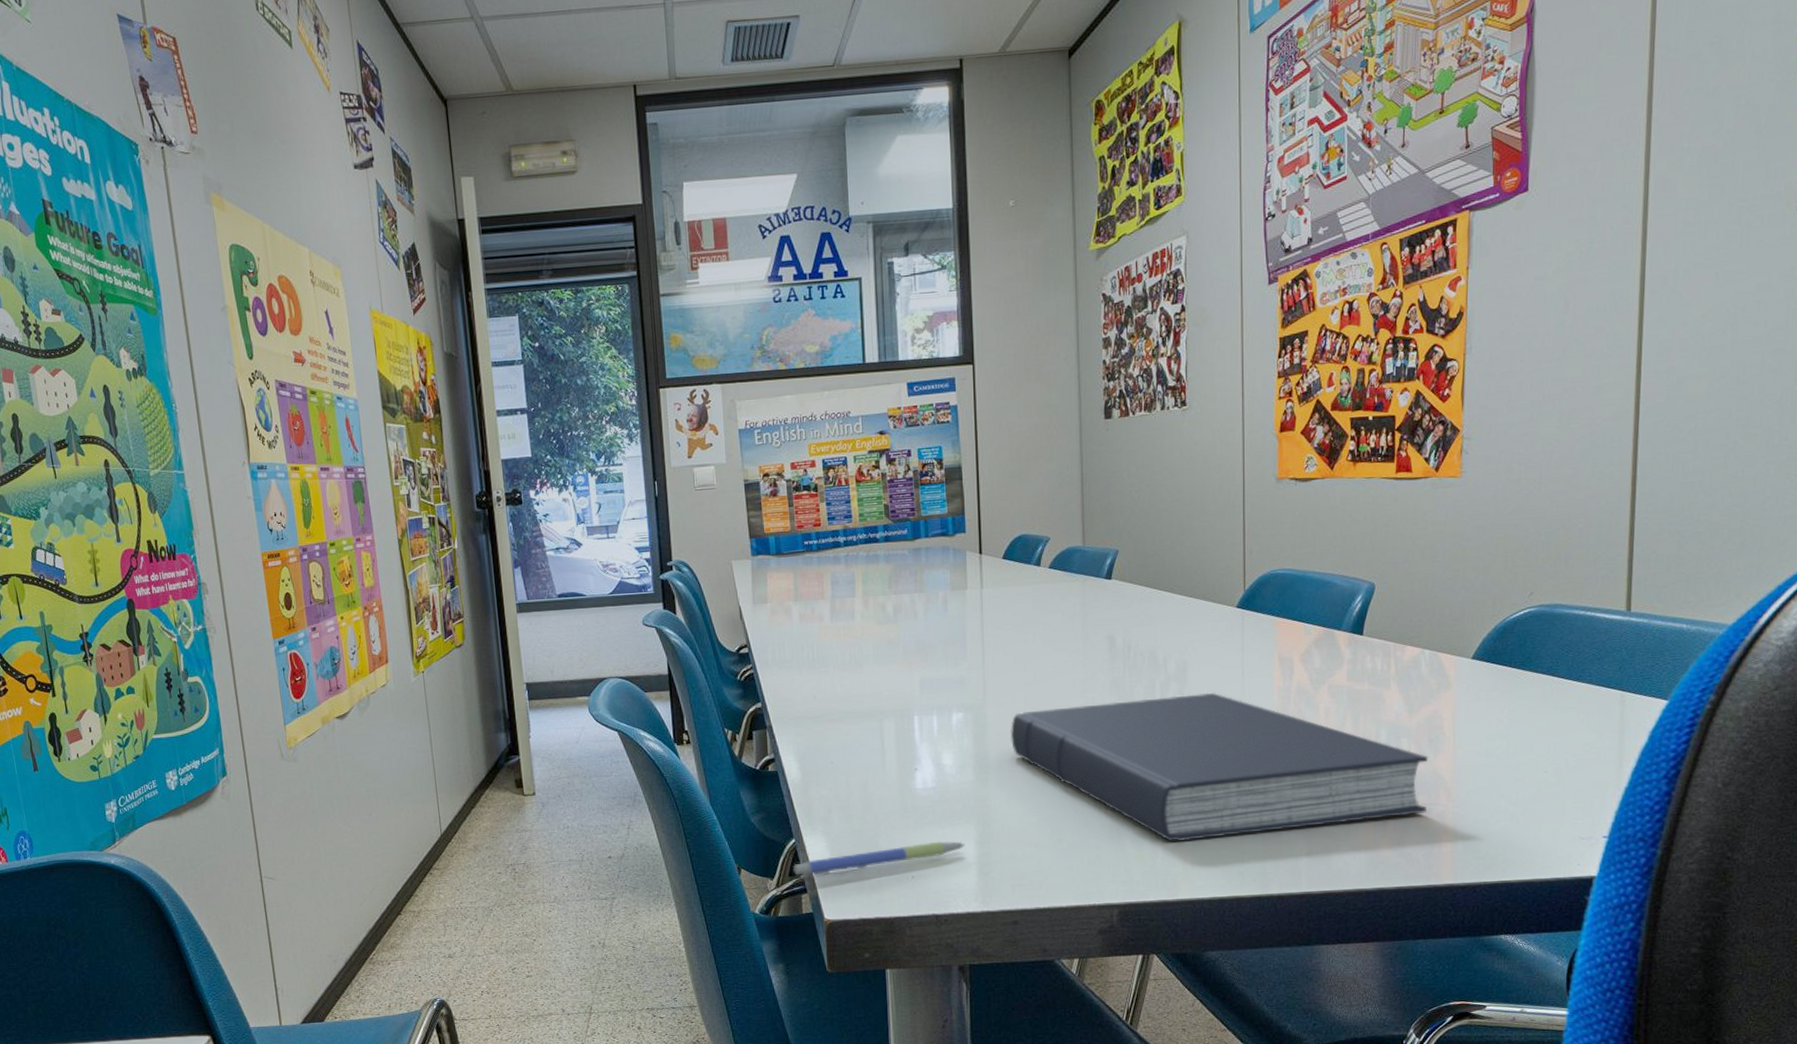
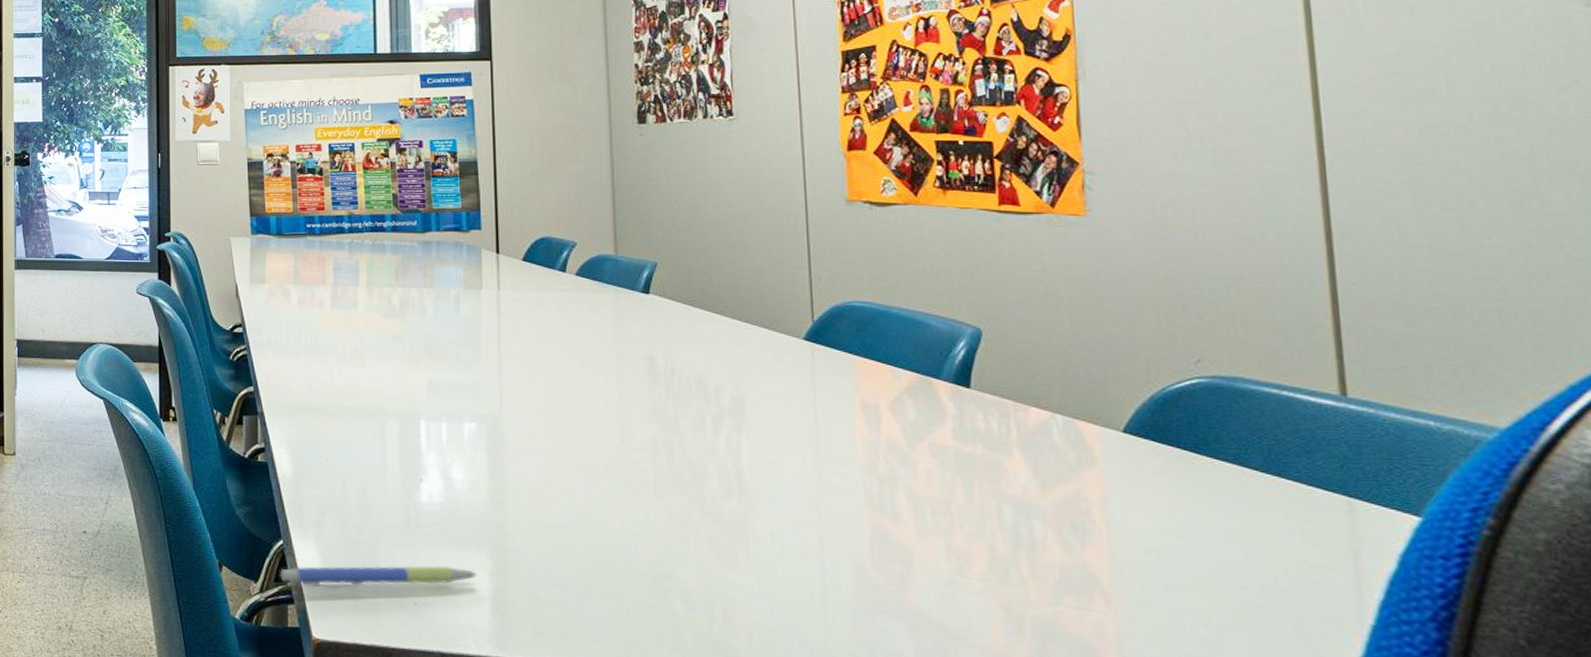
book: present [1010,692,1429,842] -> none [531,429,1077,620]

